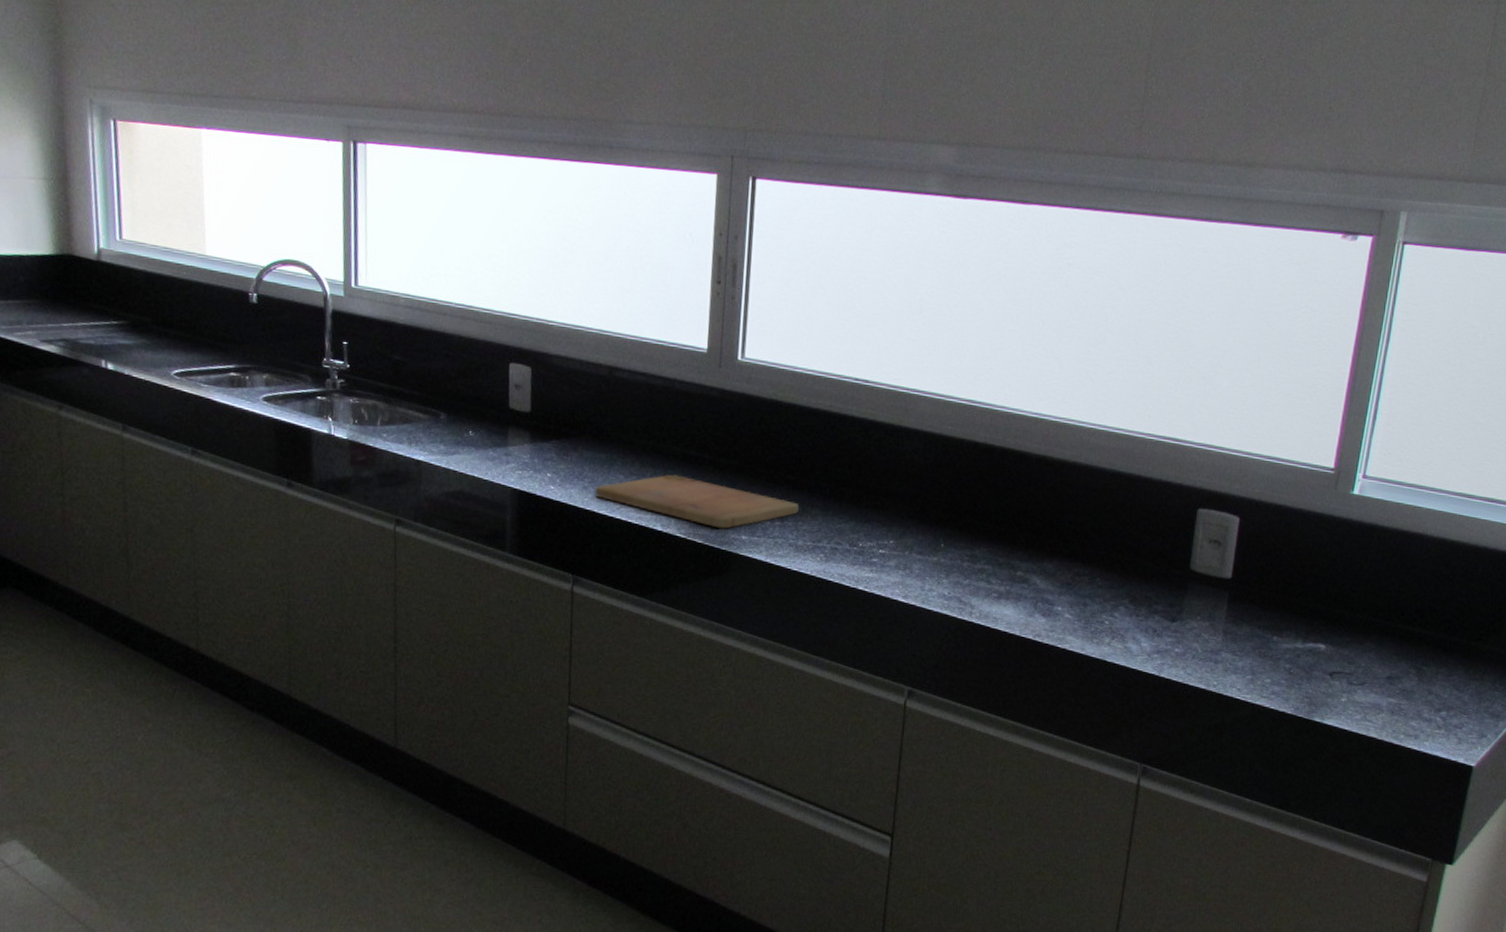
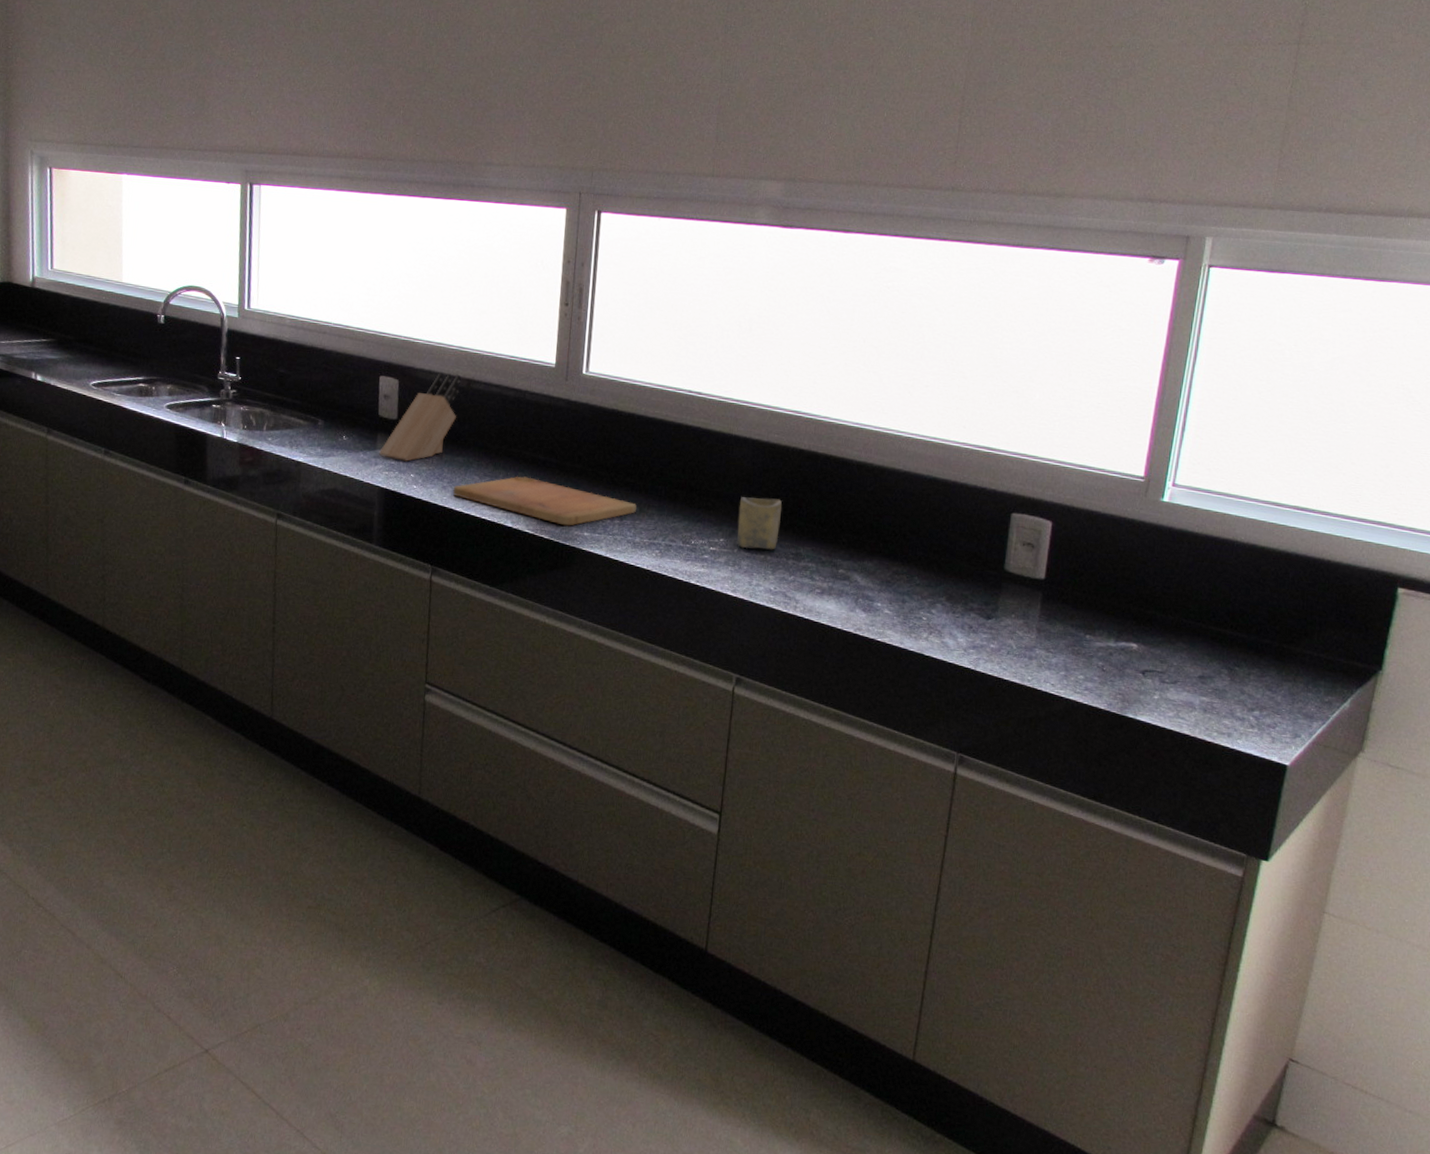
knife block: none [509,359,602,459] -> present [378,373,461,462]
cup: none [908,494,956,552] -> present [737,497,782,550]

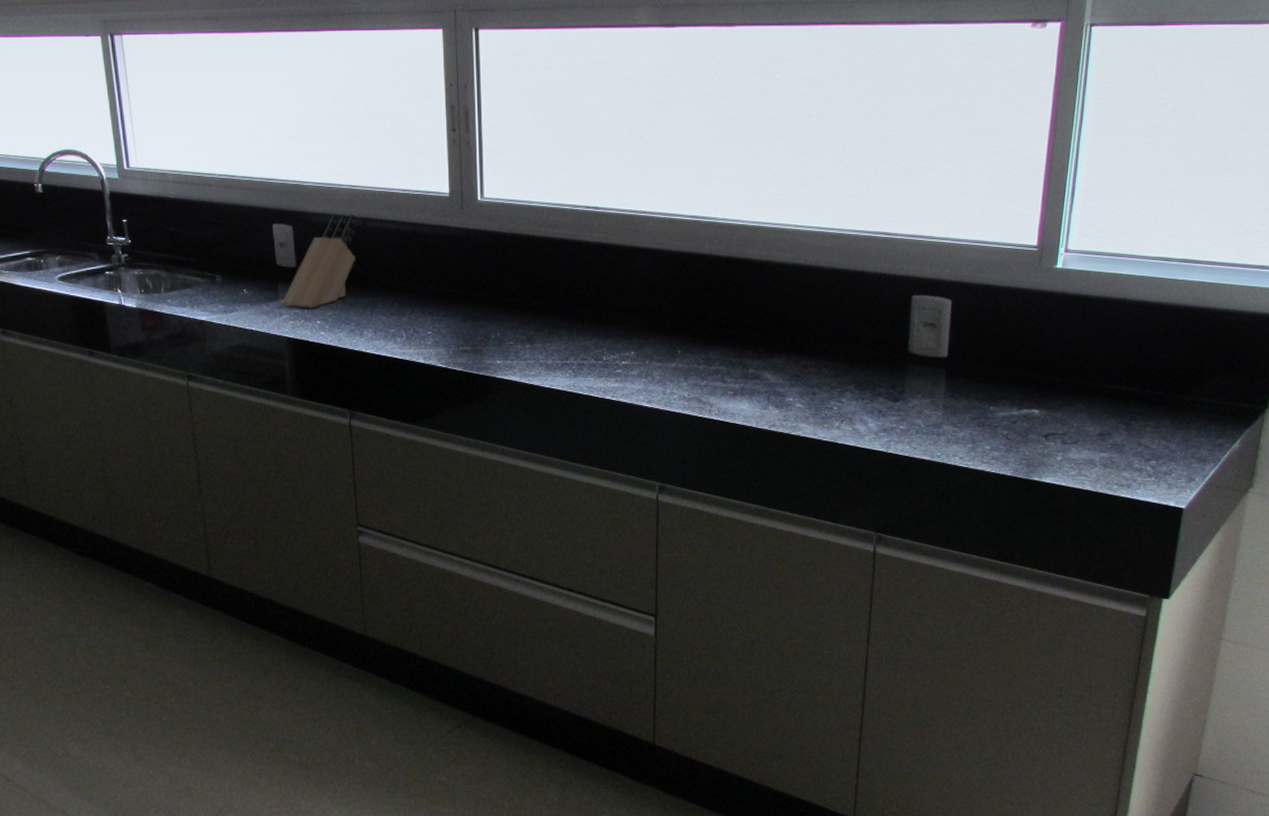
cutting board: present [453,476,637,526] -> none [361,311,546,356]
cup: present [737,497,782,550] -> none [646,306,688,359]

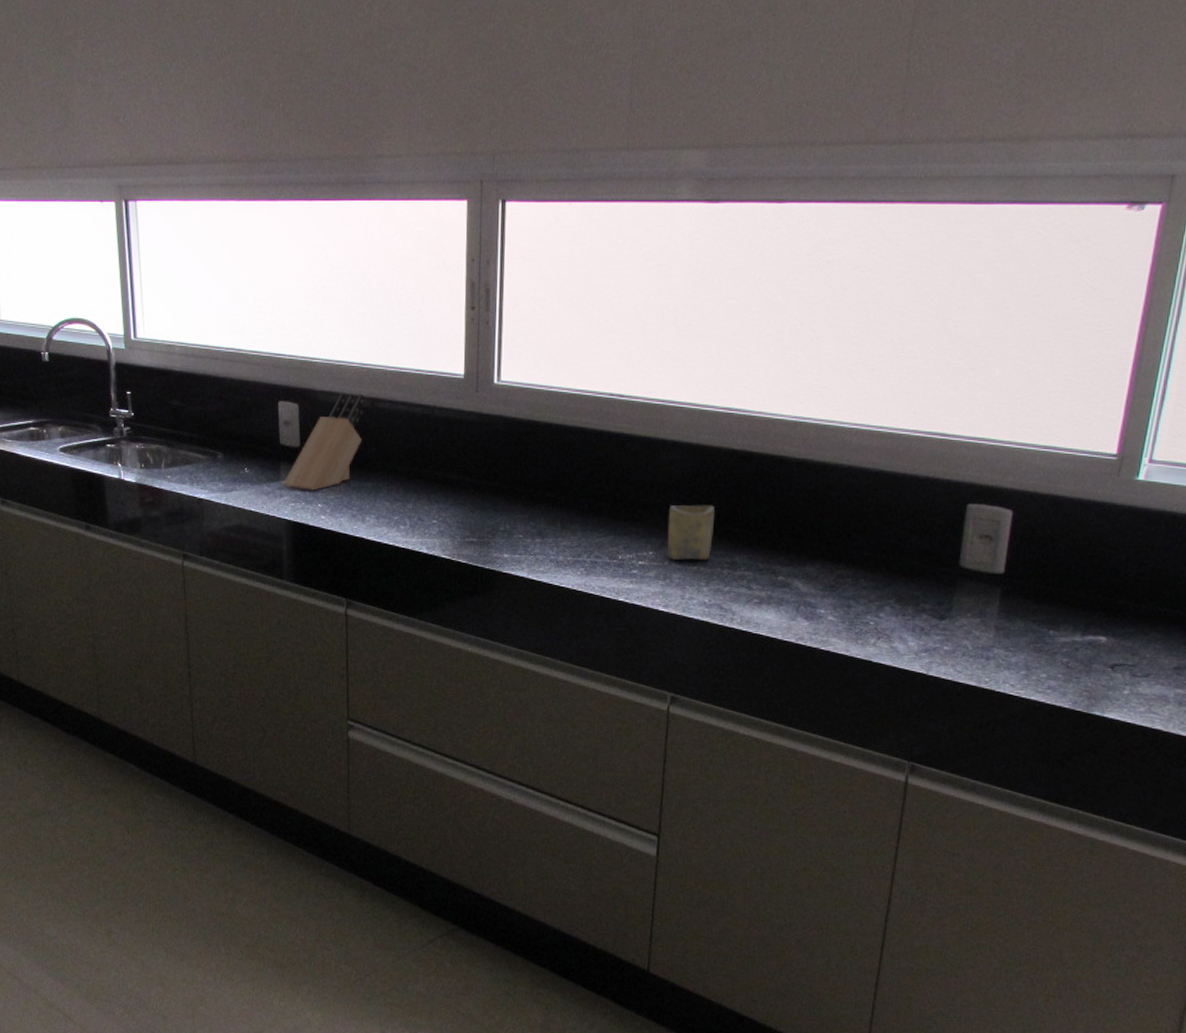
cup: none [646,306,688,359] -> present [667,505,715,561]

